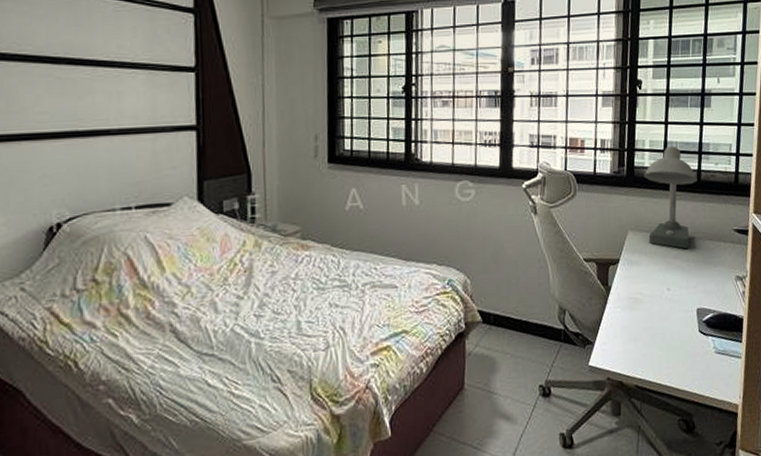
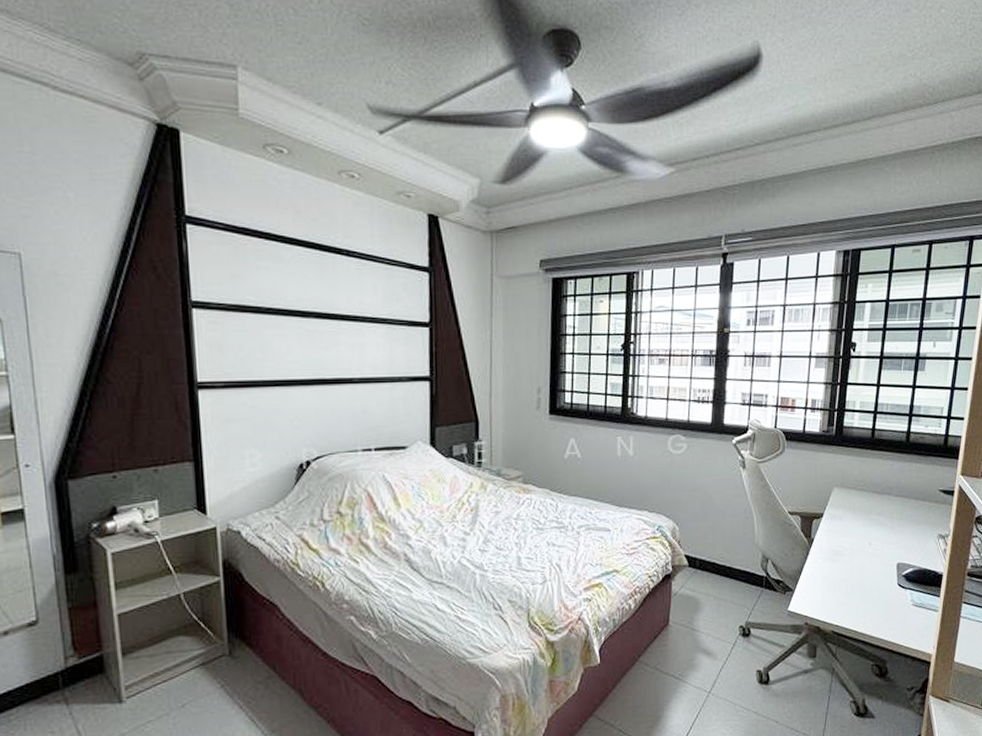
desk lamp: present [644,146,697,249] -> none [852,407,906,506]

